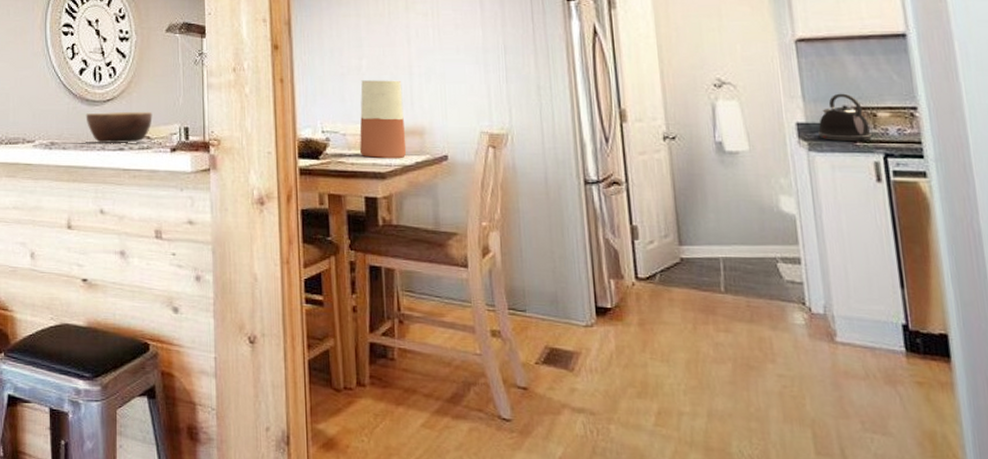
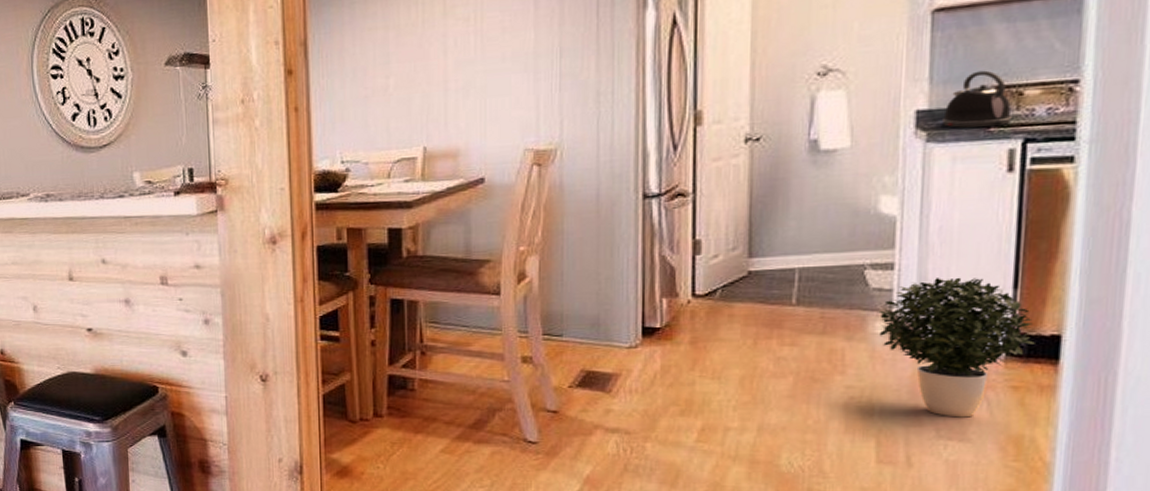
bowl: present [85,111,153,144] -> none [81,154,154,192]
vase: present [359,80,406,159] -> none [383,98,436,186]
potted plant: none [794,274,928,411] -> present [878,277,1035,418]

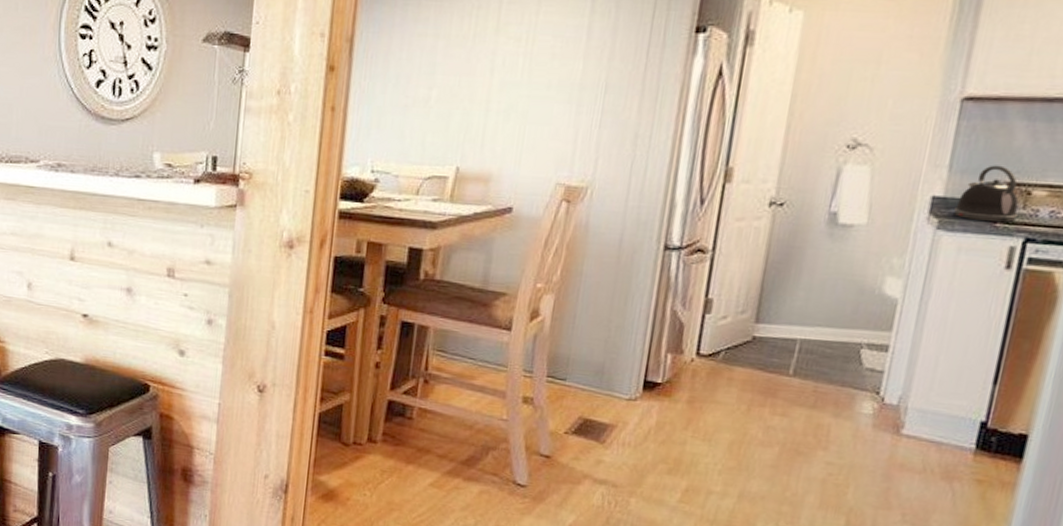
potted plant: present [878,277,1035,418] -> none [865,365,1006,506]

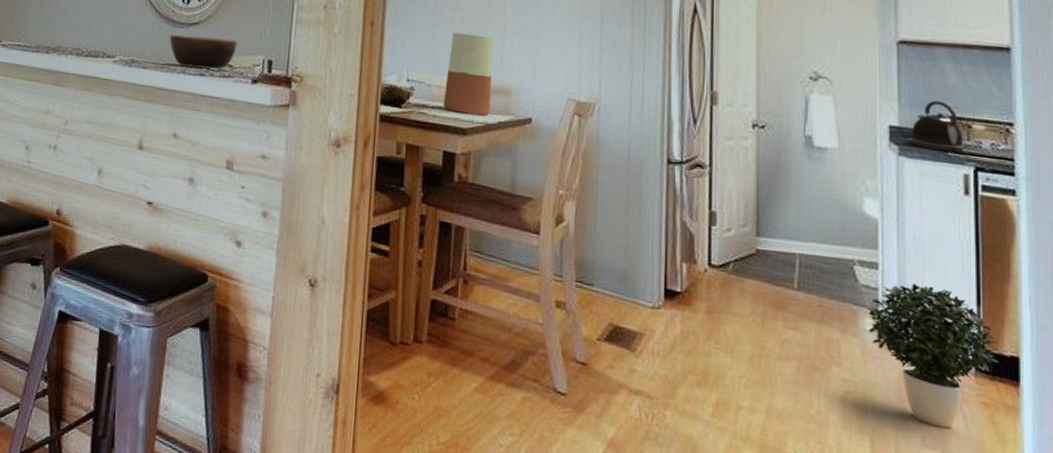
bowl: none [99,132,177,170] -> present [169,34,238,70]
vase: none [411,114,475,208] -> present [443,32,494,116]
potted plant: none [865,365,1006,506] -> present [867,284,998,429]

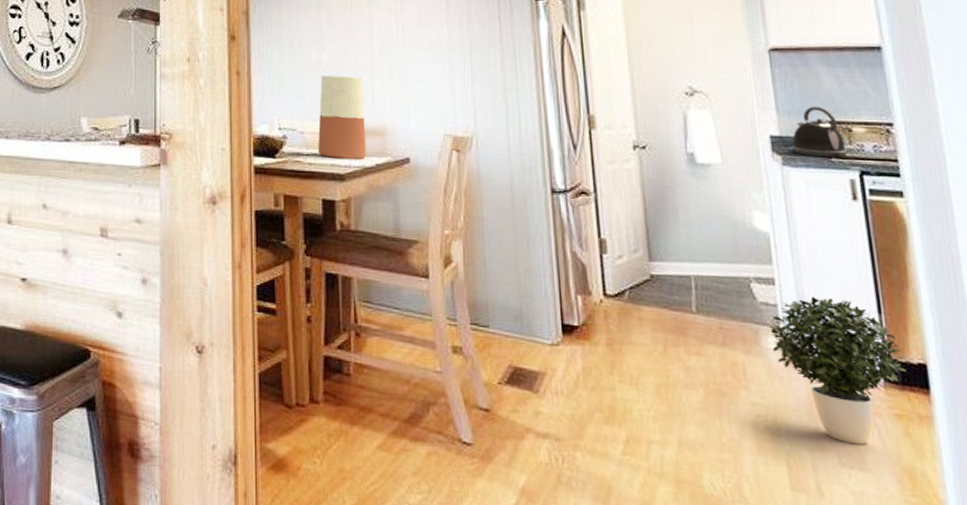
bowl: present [169,34,238,70] -> none [31,99,102,135]

